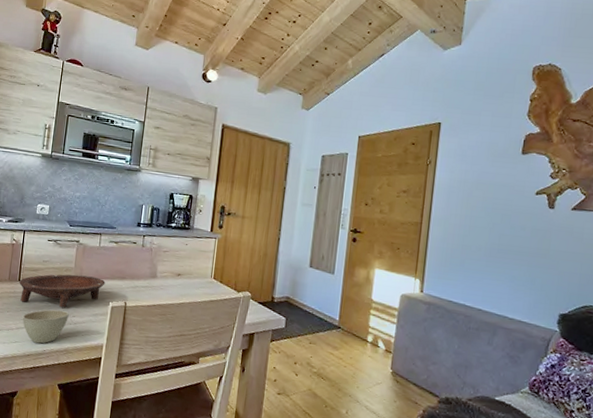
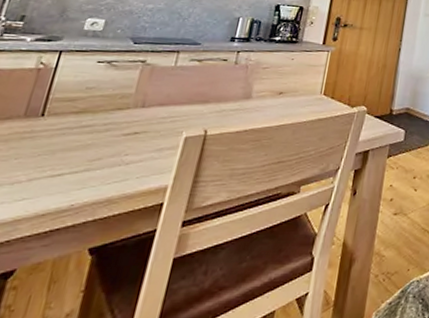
bowl: present [19,274,105,308] -> none [39,102,179,145]
cup: present [22,309,69,344] -> none [39,148,119,197]

